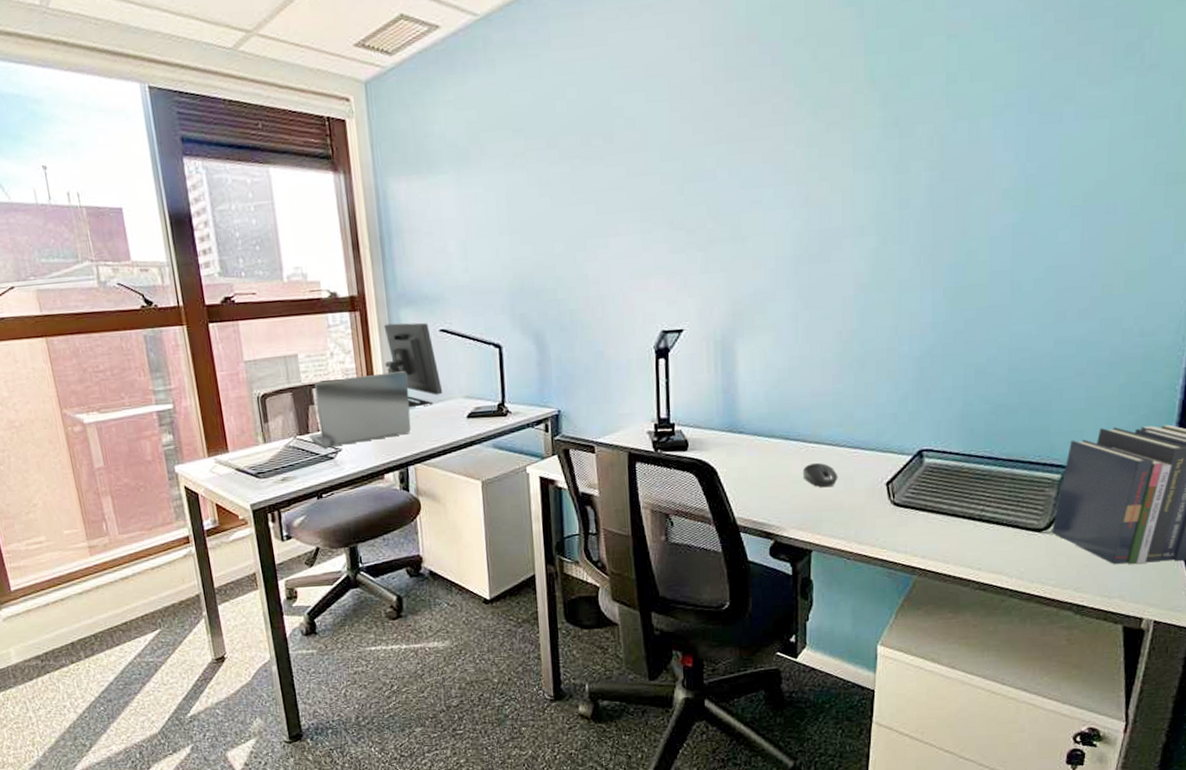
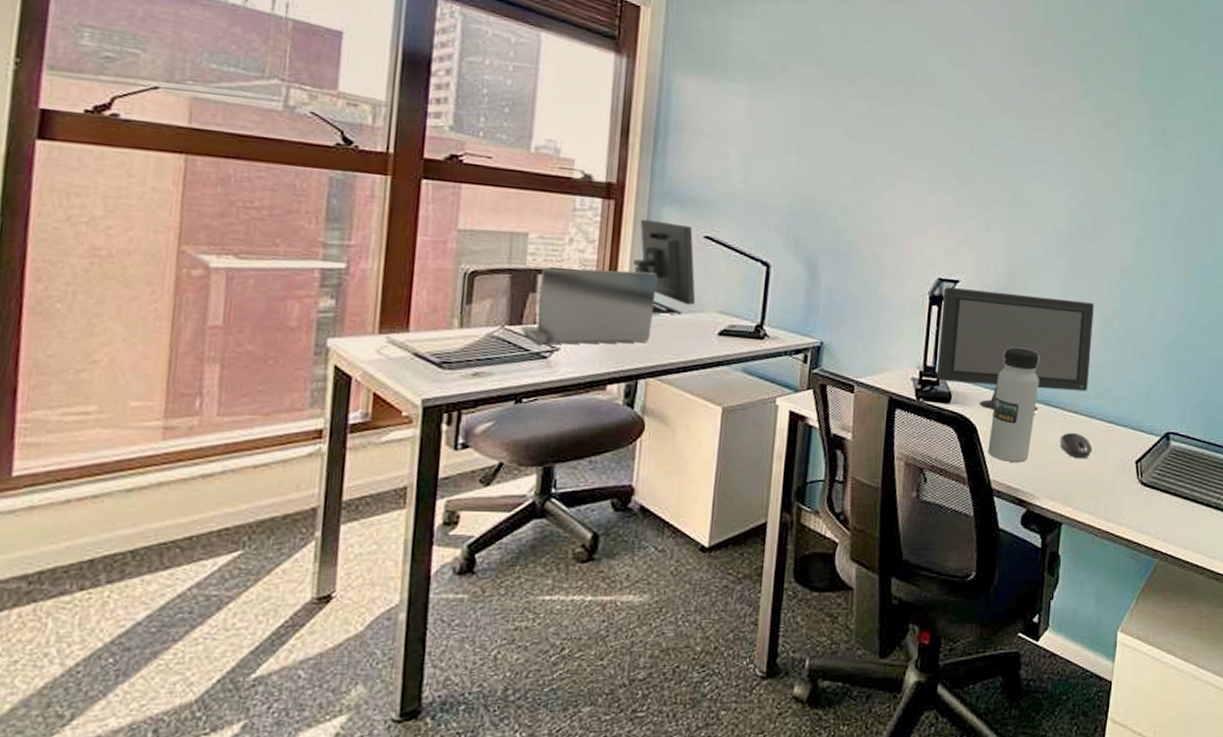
computer monitor: none [668,328,829,451] -> present [936,286,1094,412]
water bottle: none [730,386,776,499] -> present [988,347,1039,462]

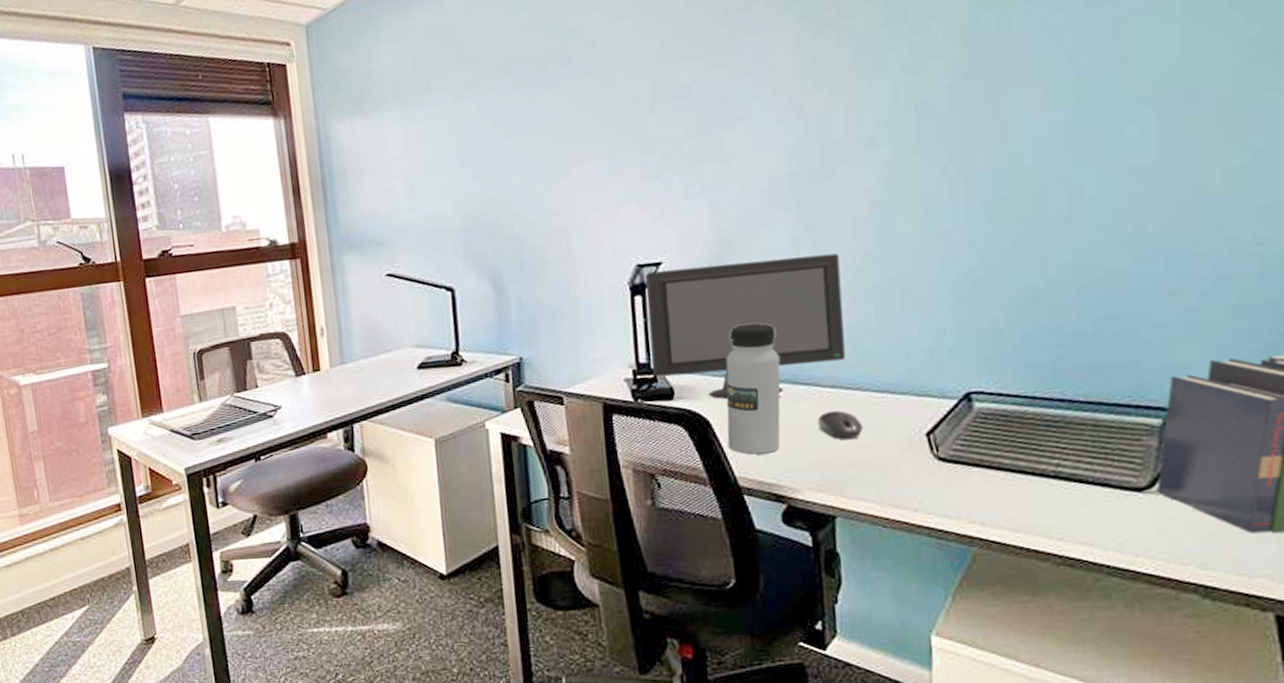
laptop: present [520,267,658,345] -> none [246,320,356,406]
monitor: present [633,219,696,315] -> none [326,267,390,360]

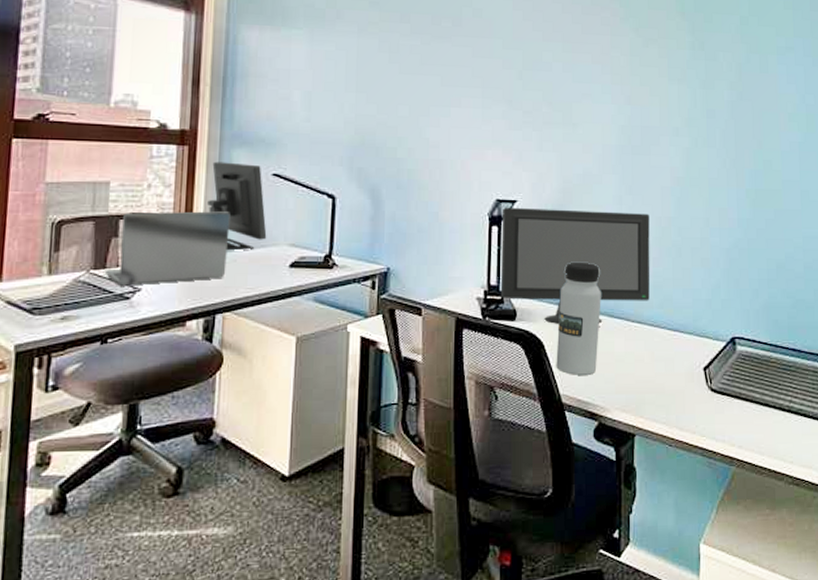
laptop: none [246,320,356,406] -> present [104,211,230,286]
monitor: none [326,267,390,360] -> present [207,161,267,251]
computer mouse: present [817,410,864,440] -> none [626,342,660,369]

